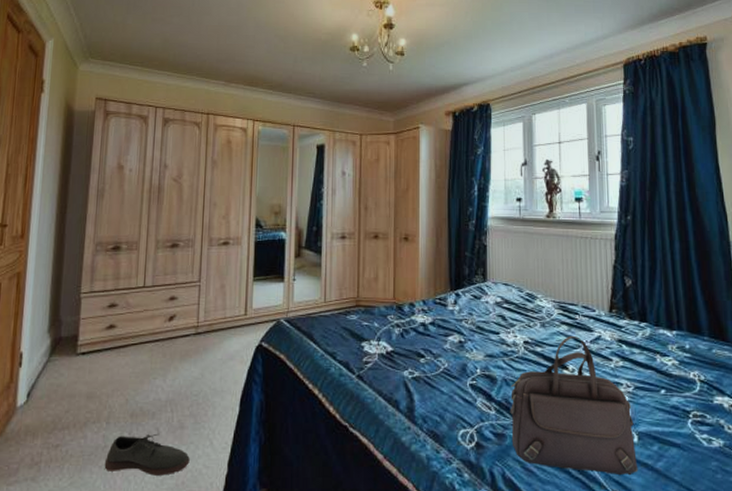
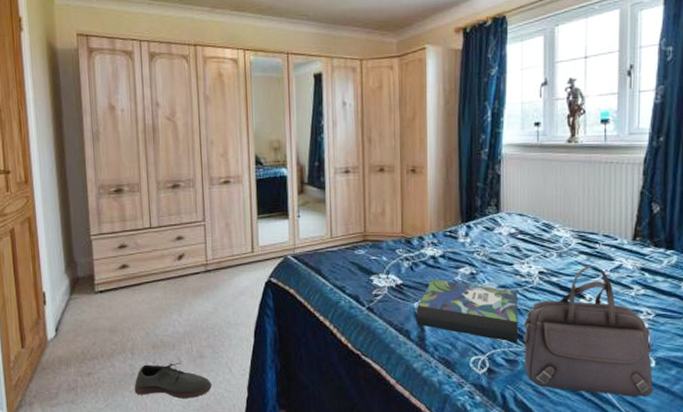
book: none [405,347,506,415] -> present [416,279,518,342]

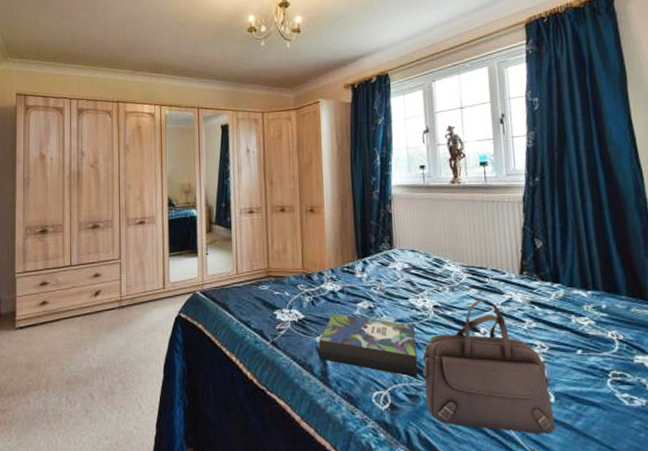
shoe: present [134,362,212,399] -> none [46,398,121,437]

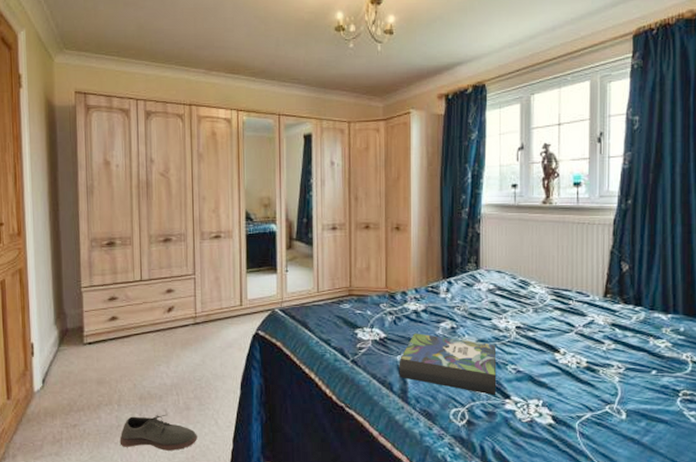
shoe: none [46,398,121,437] -> present [119,414,197,451]
handbag: present [422,299,557,435] -> none [500,321,625,449]

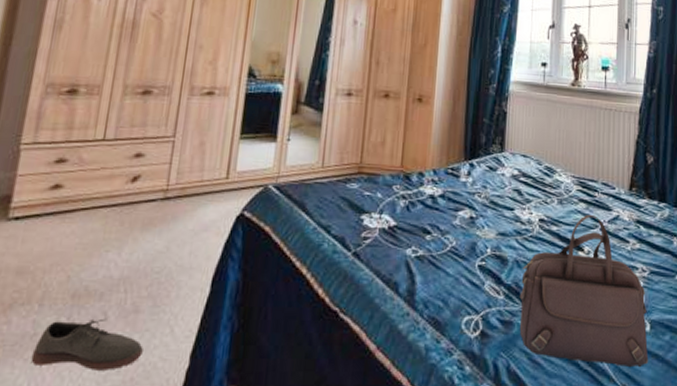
book: present [399,333,497,395] -> none [407,222,517,300]
handbag: none [500,321,625,449] -> present [519,215,649,368]

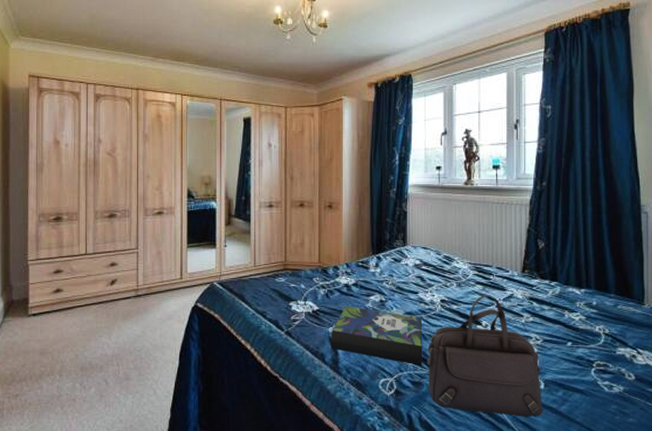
shoe: present [31,318,143,370] -> none [60,384,136,420]
book: none [407,222,517,300] -> present [330,306,423,365]

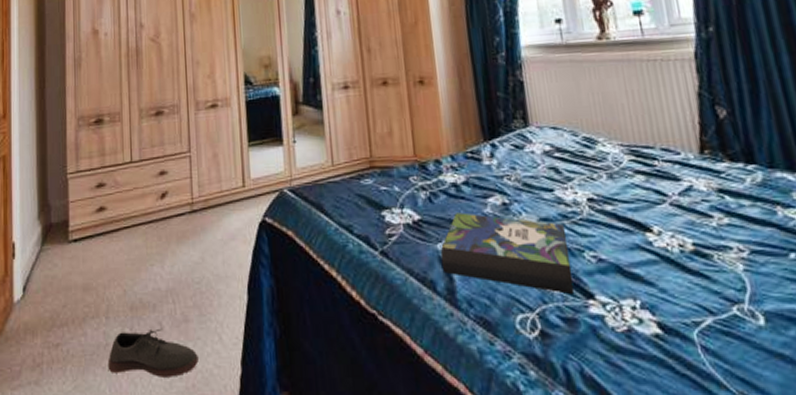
shoe: none [60,384,136,420] -> present [107,328,199,377]
handbag: present [426,295,544,418] -> none [577,188,772,371]

